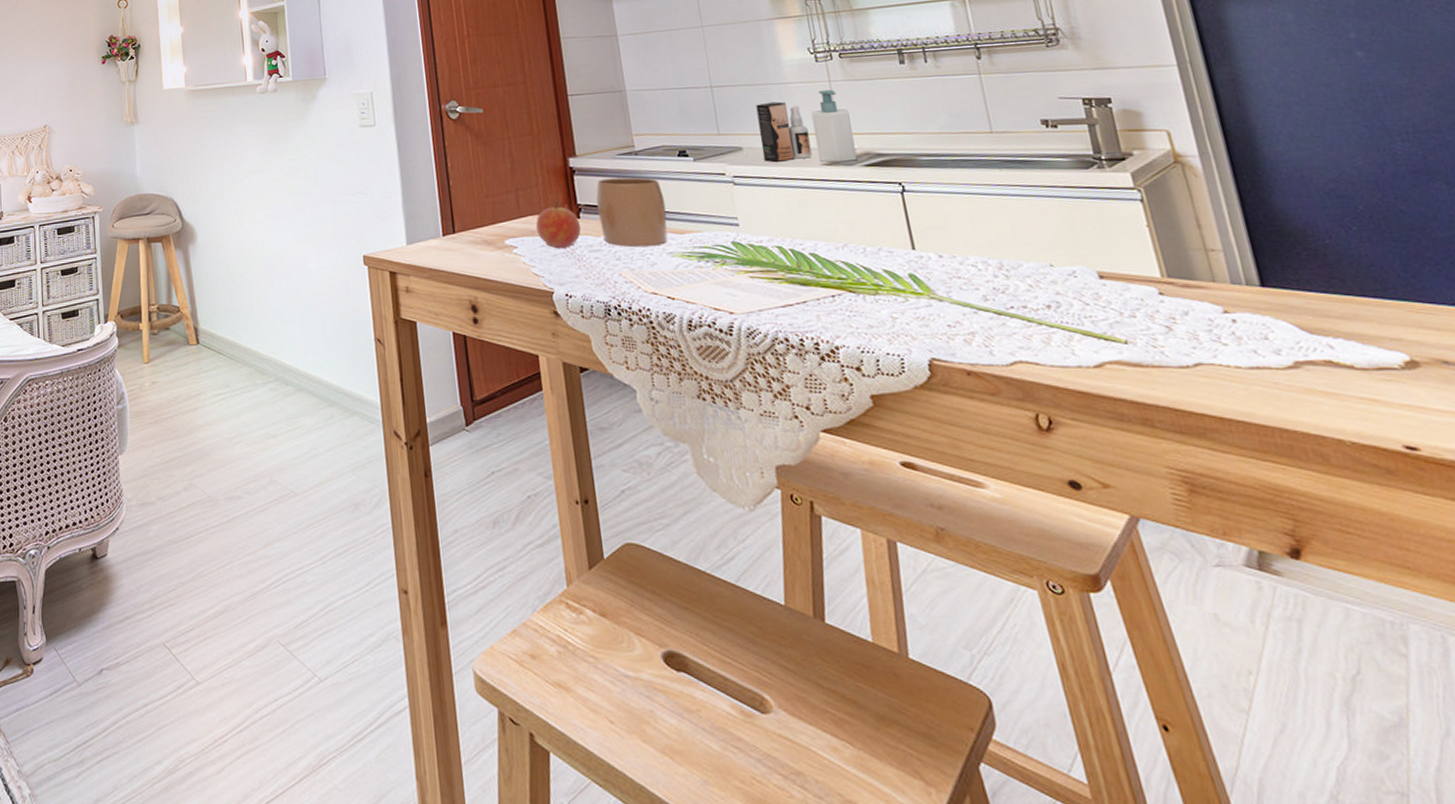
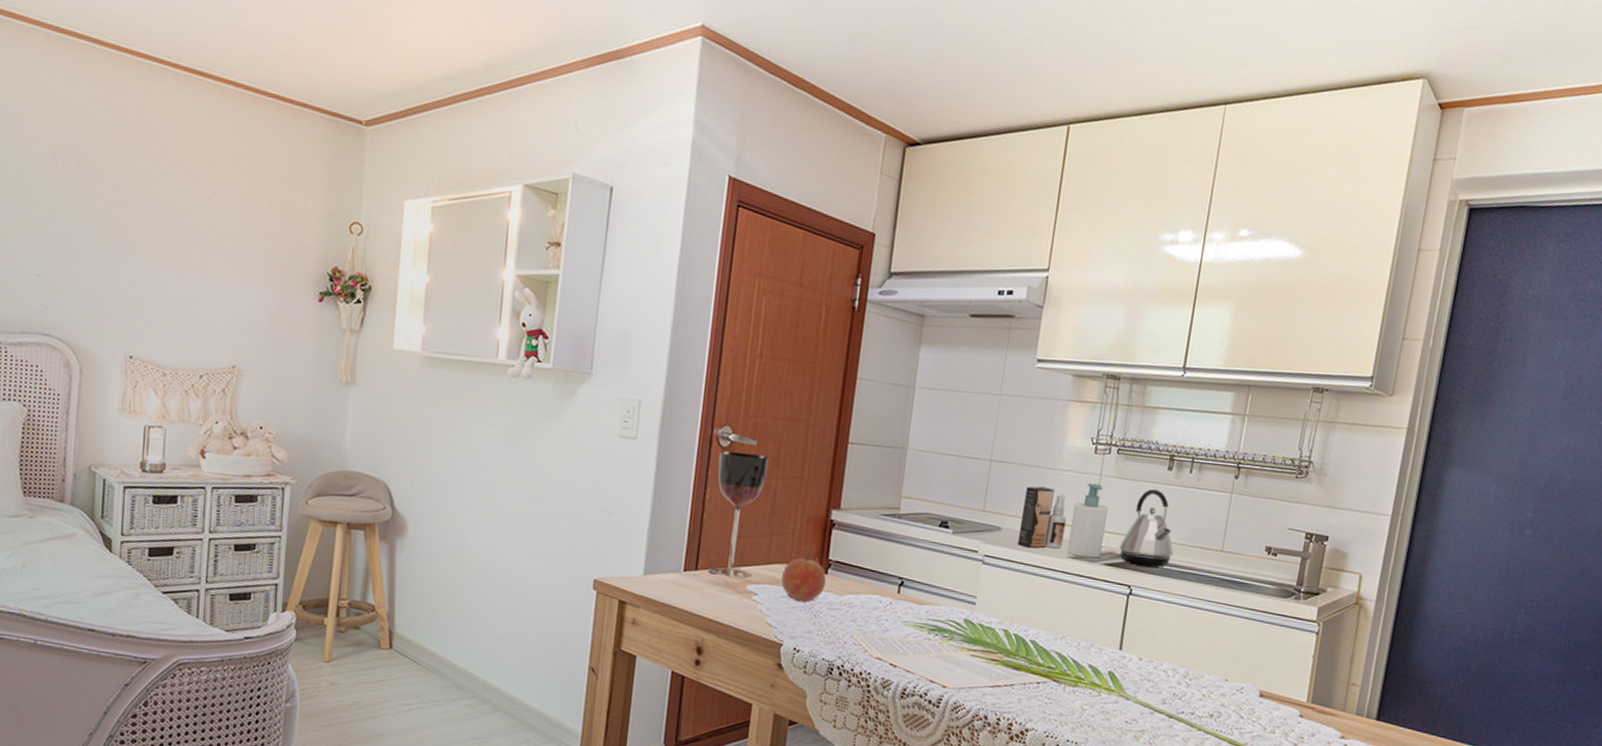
wineglass: none [451,120,508,236] -> present [707,451,770,579]
mug: present [596,177,667,248] -> none [845,537,914,614]
kettle: none [874,84,938,161] -> present [1119,489,1174,567]

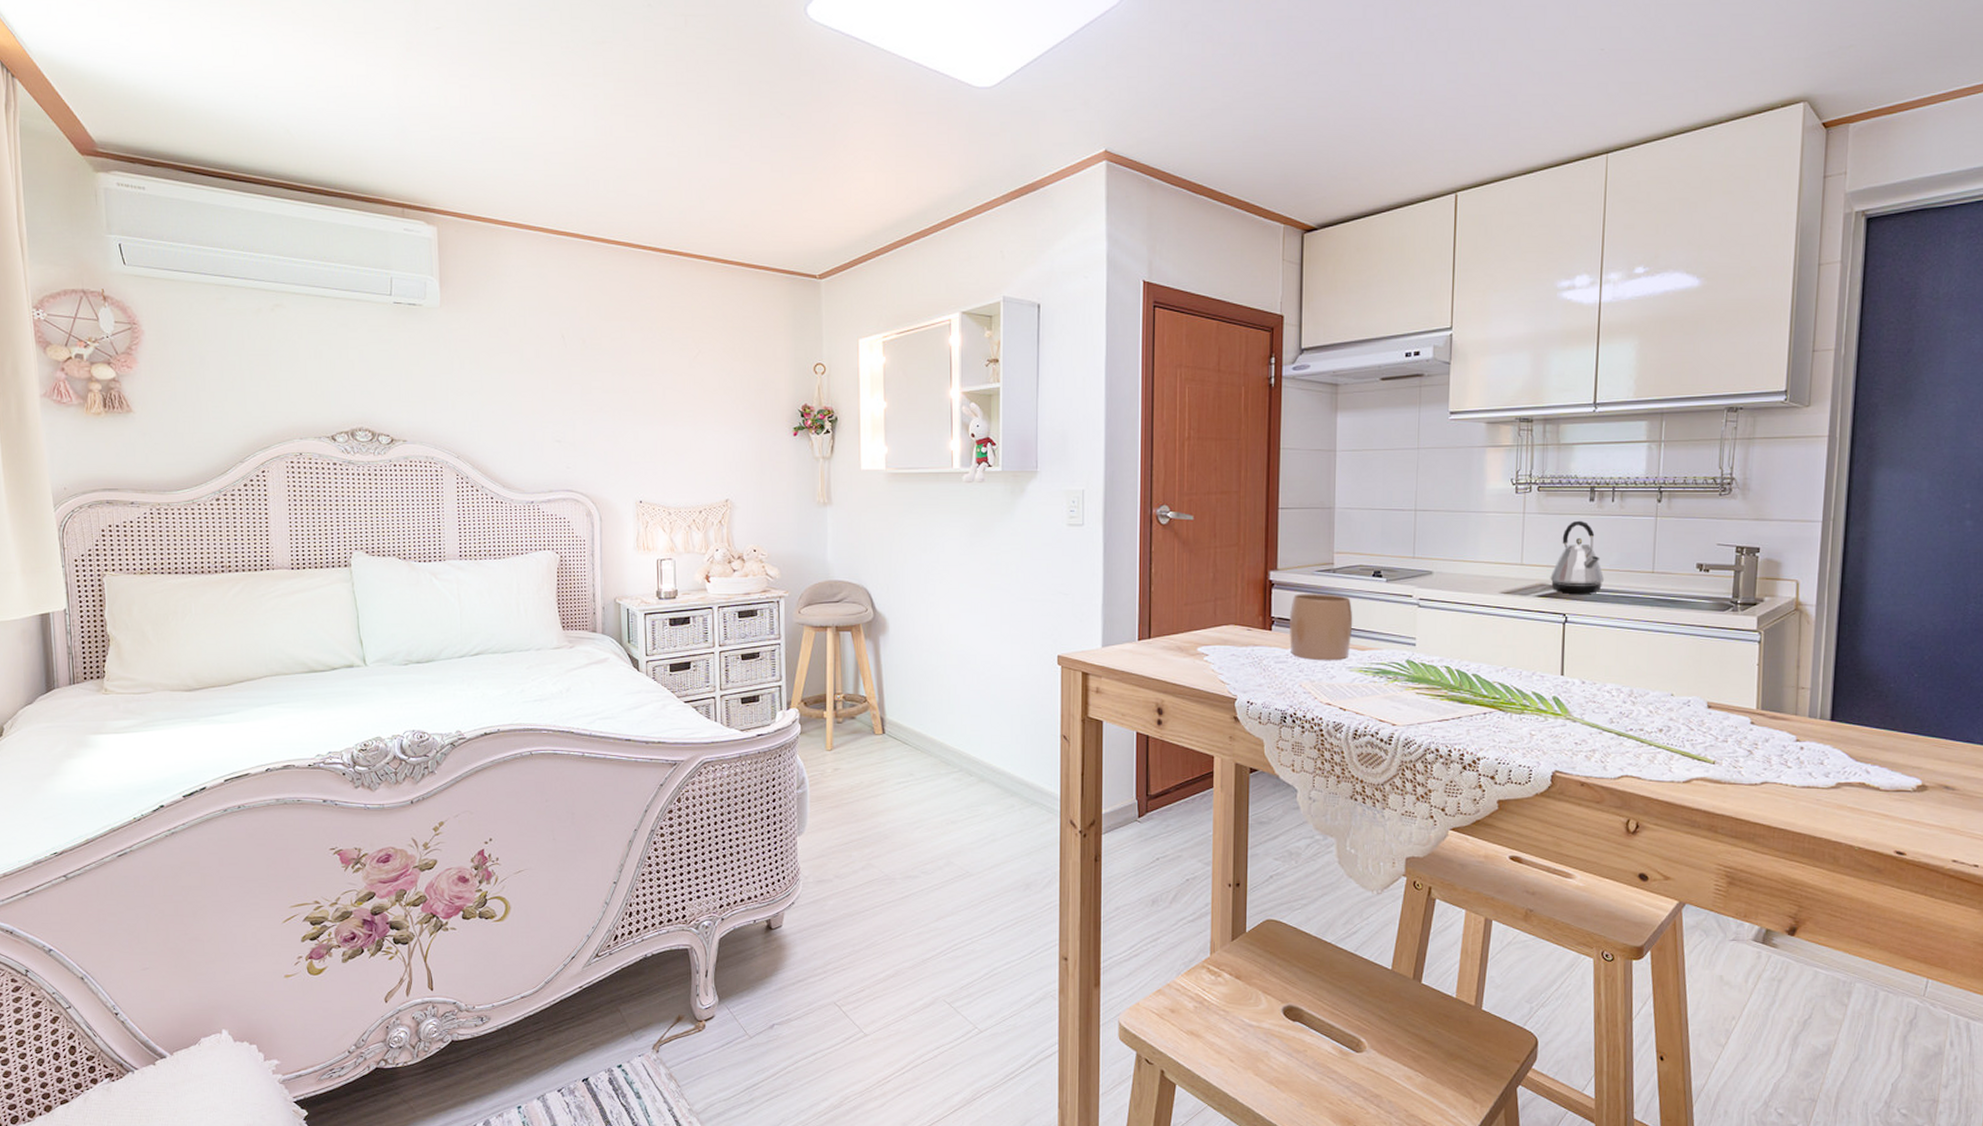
wineglass: present [707,451,770,579] -> none [1159,527,1207,642]
fruit: present [781,553,826,603] -> none [1229,613,1271,658]
mug: none [845,537,914,614] -> present [1289,594,1353,661]
spray bottle: present [1017,486,1066,549] -> none [1450,529,1495,589]
soap bottle: present [1067,483,1108,559] -> none [1499,521,1534,592]

